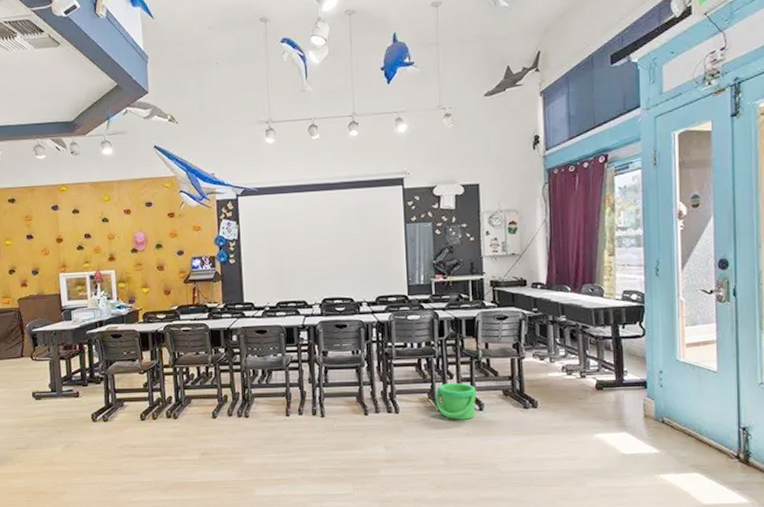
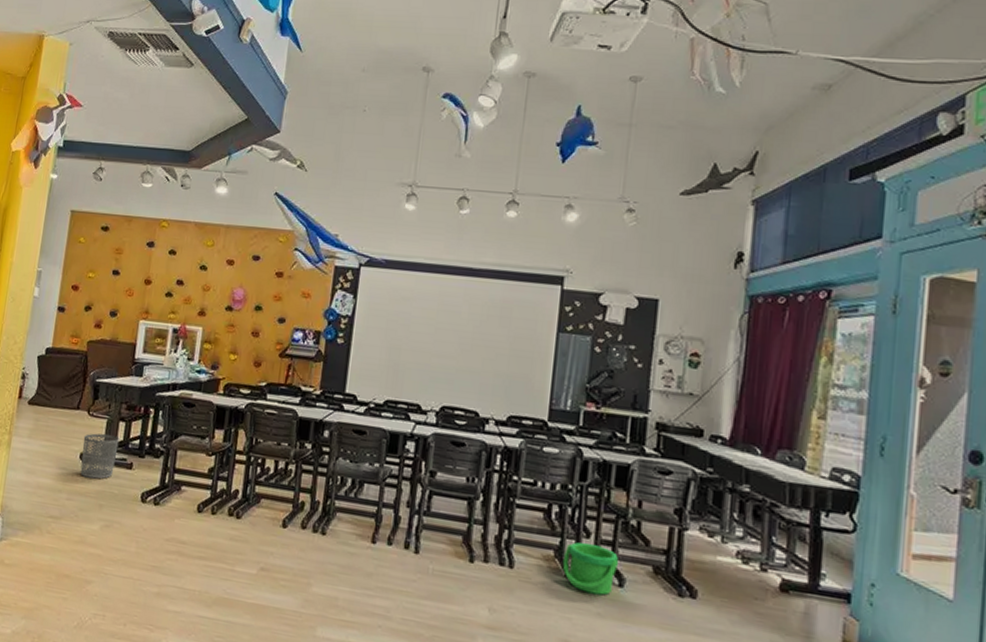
waste bin: none [32,372,64,411] -> present [80,433,120,480]

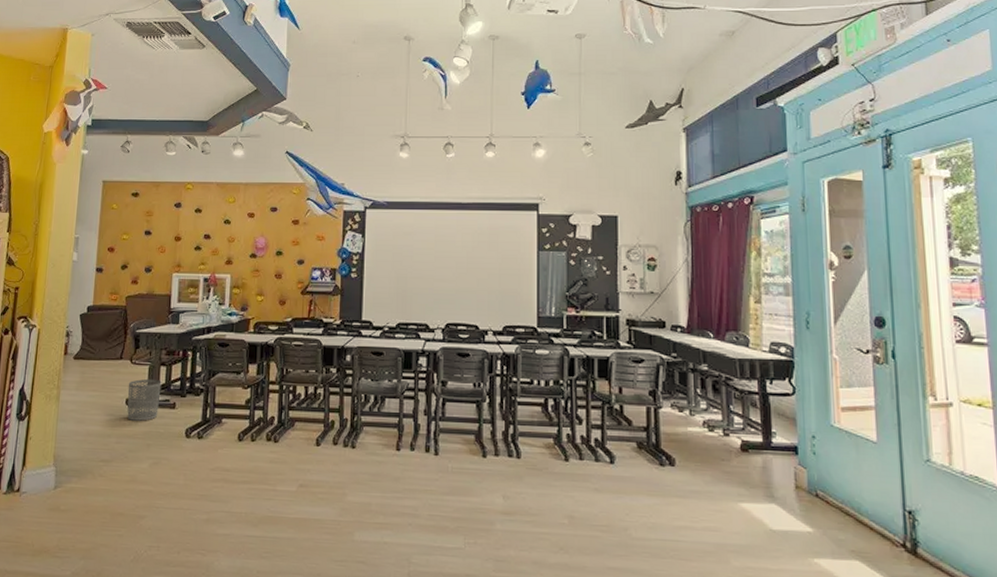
bucket: present [562,542,619,596] -> none [561,428,609,473]

